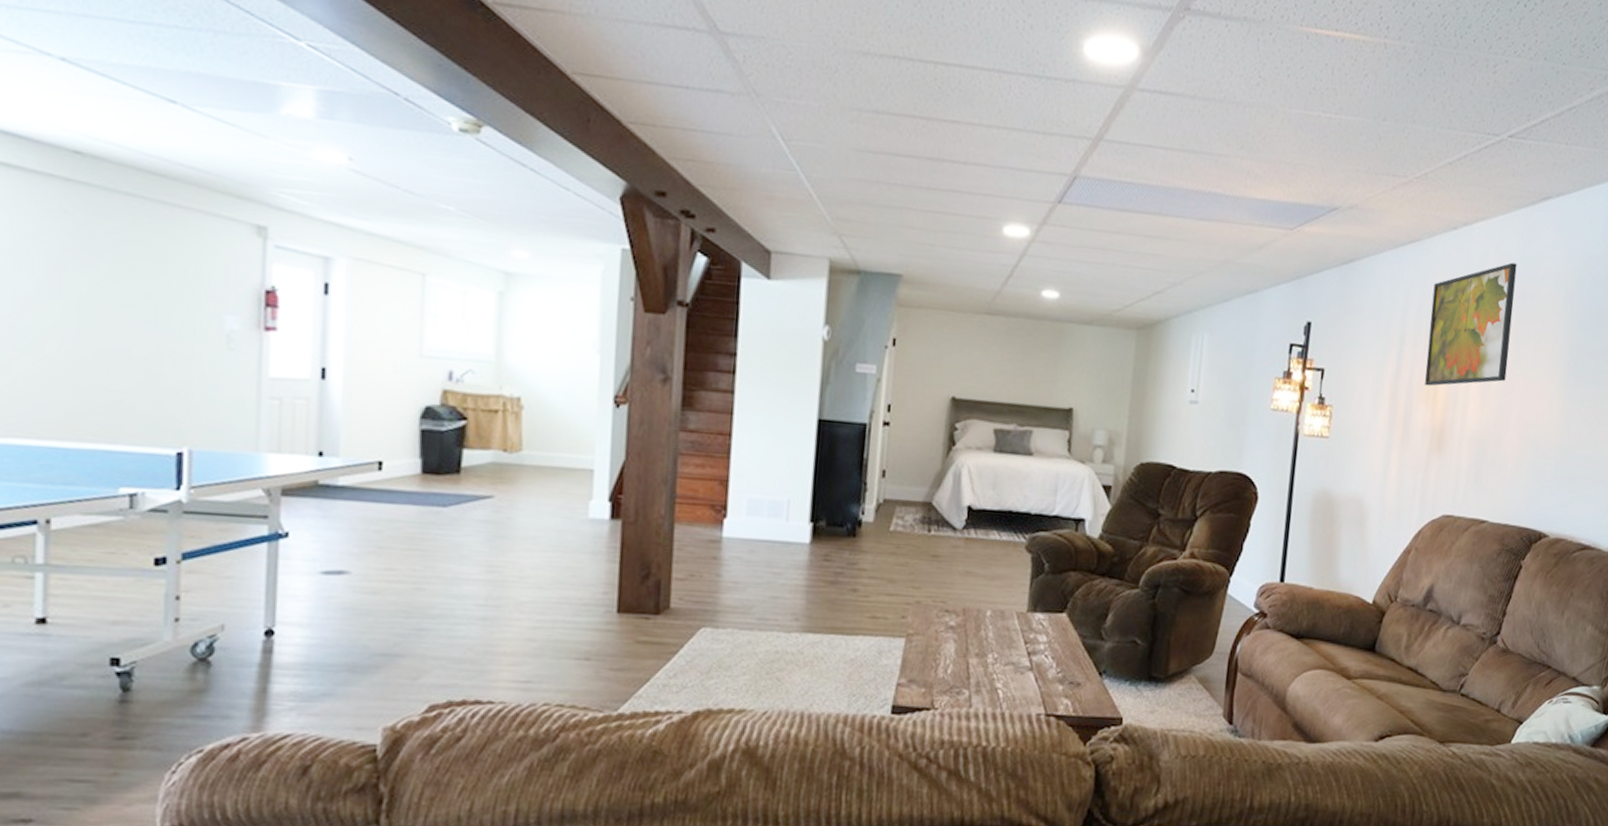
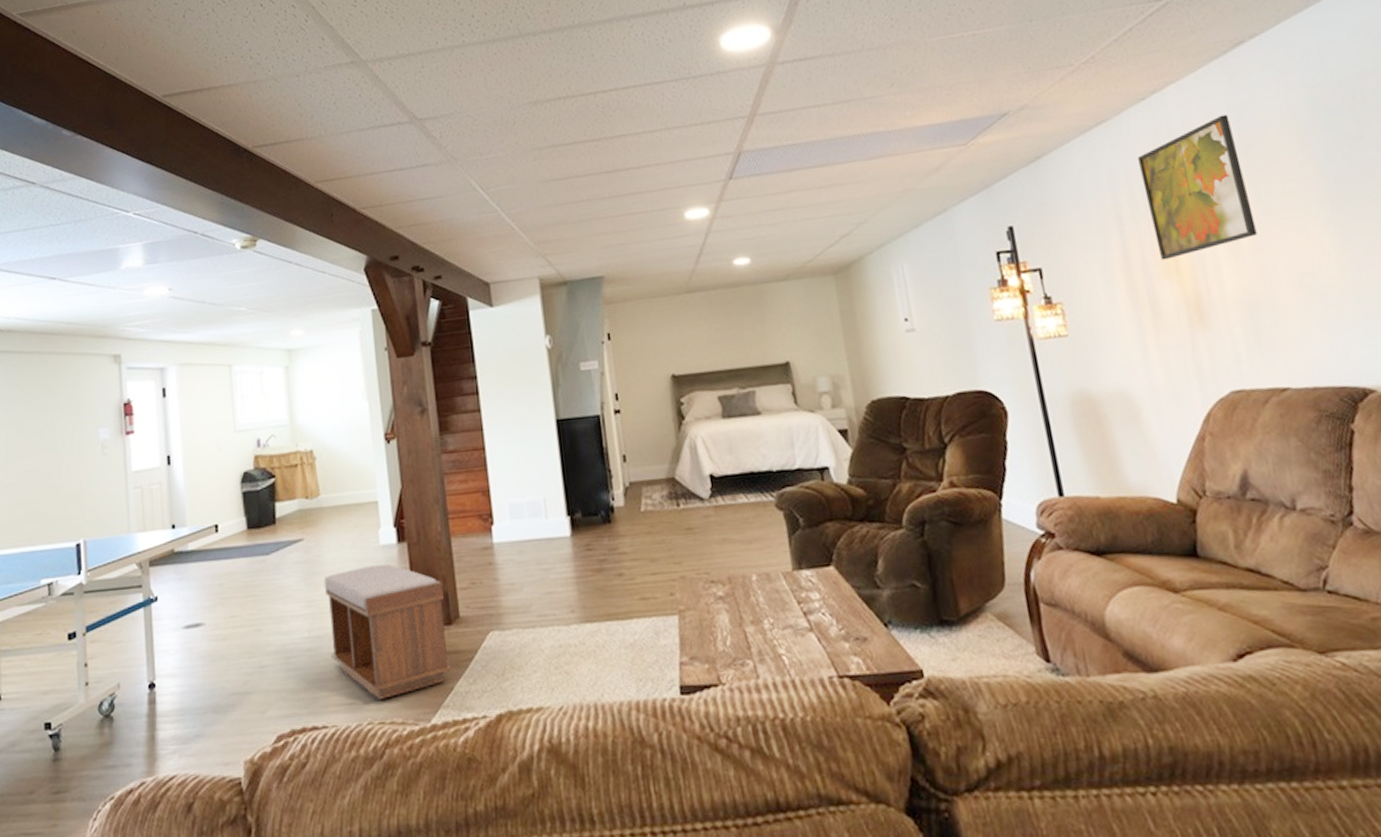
bench: none [509,538,656,682] -> present [324,564,452,700]

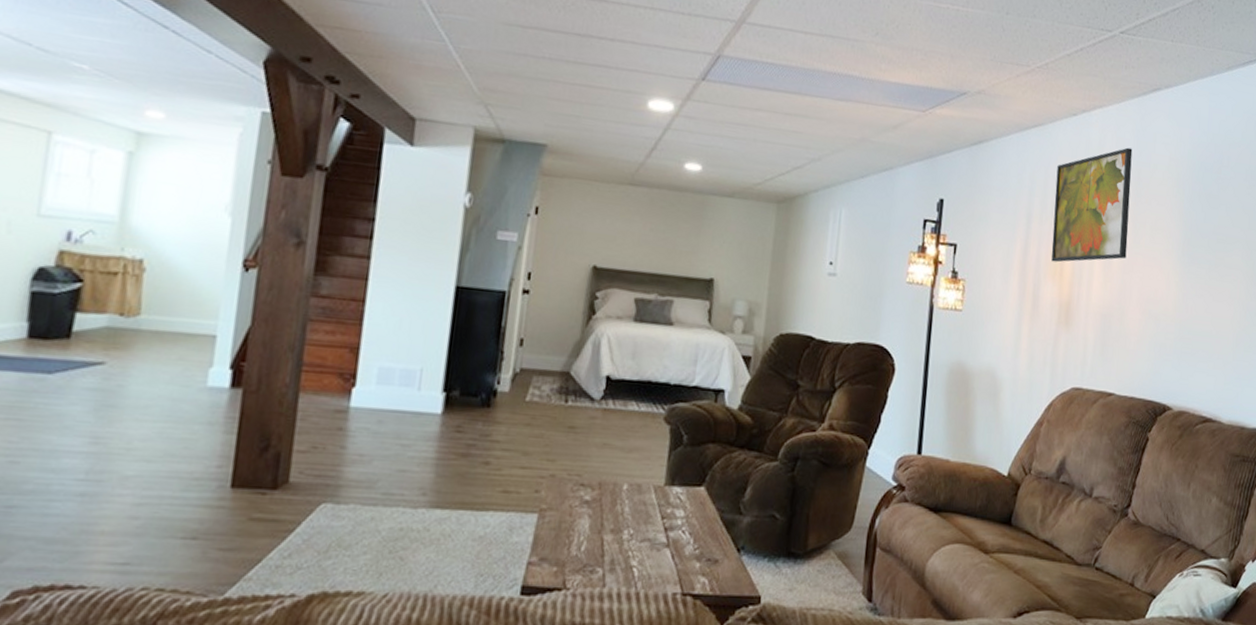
bench: present [324,564,452,700] -> none [110,407,277,563]

